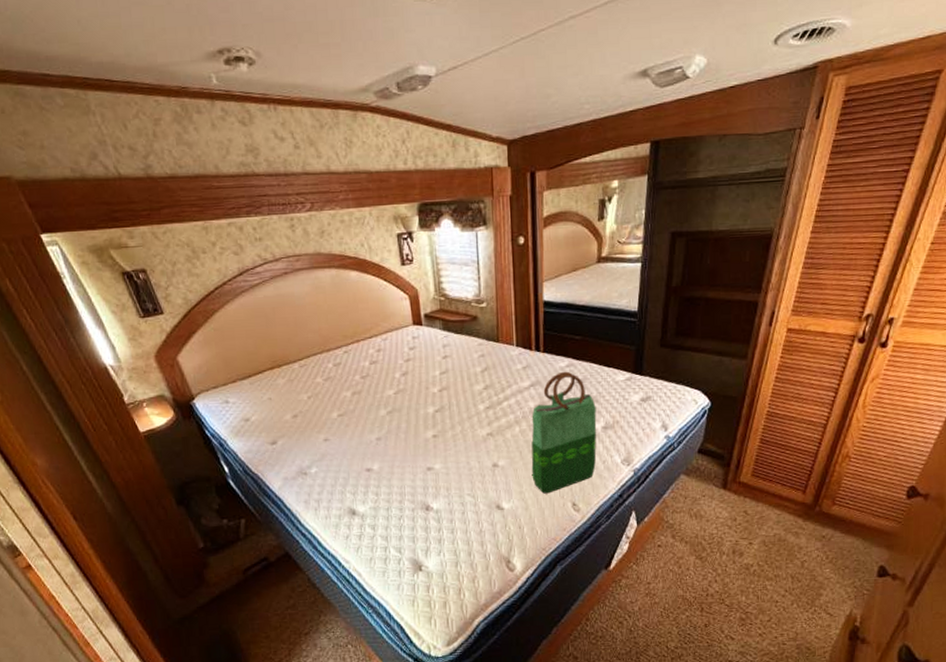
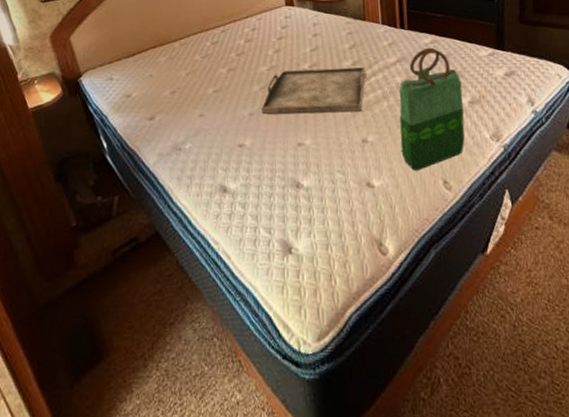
serving tray: none [389,391,498,439] -> present [261,67,365,114]

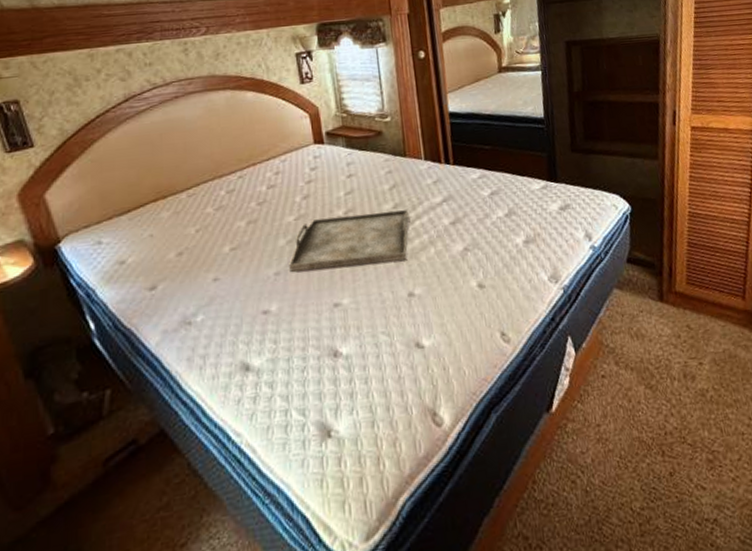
tote bag: present [399,47,465,171] -> none [447,183,522,325]

